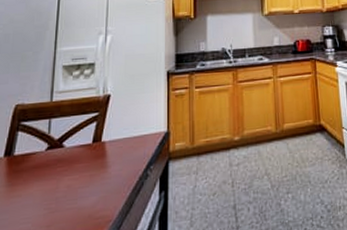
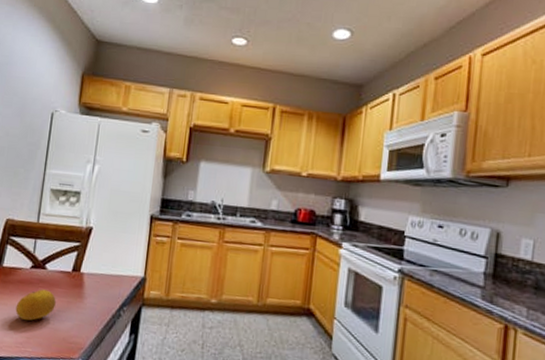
fruit: none [31,168,77,208] -> present [15,289,56,321]

